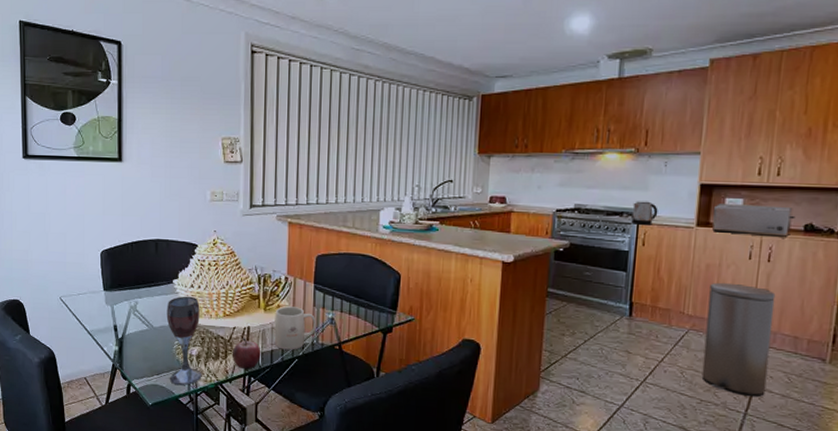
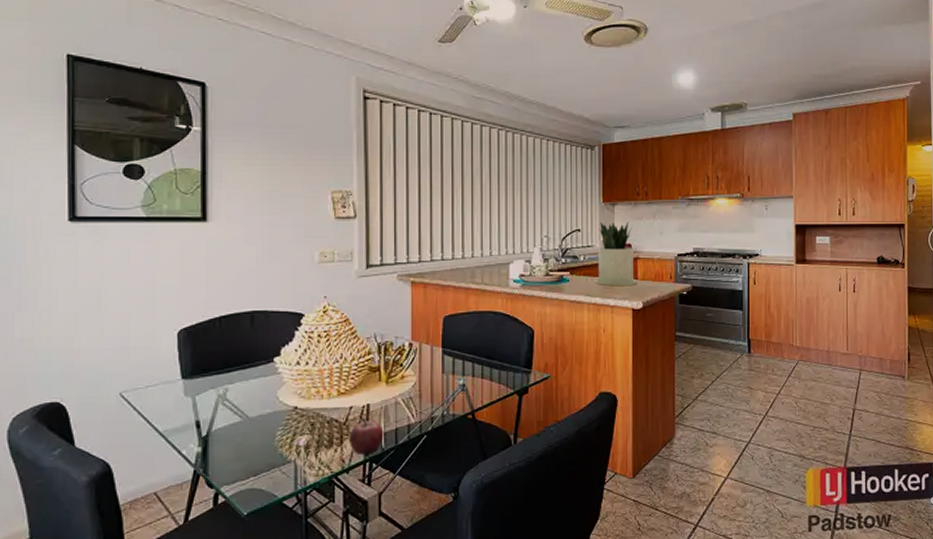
cup: present [166,296,202,386] -> none [266,375,312,486]
mug: present [274,306,316,350] -> none [398,376,446,426]
planter: none [465,174,510,239] -> present [595,221,637,287]
kettle: present [631,201,658,227] -> none [743,242,764,266]
pedal bin: present [701,282,776,397] -> none [811,314,863,419]
toaster: present [712,204,796,238] -> none [808,242,870,270]

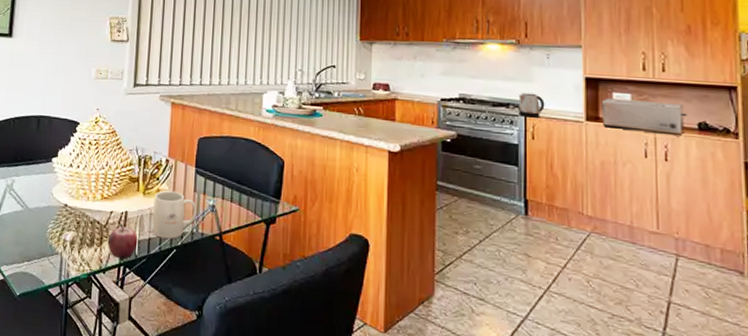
mug: none [398,376,446,426] -> present [152,190,197,239]
planter: present [595,221,637,287] -> none [349,60,395,127]
kettle: none [743,242,764,266] -> present [518,92,545,119]
toaster: none [808,242,870,270] -> present [602,98,687,137]

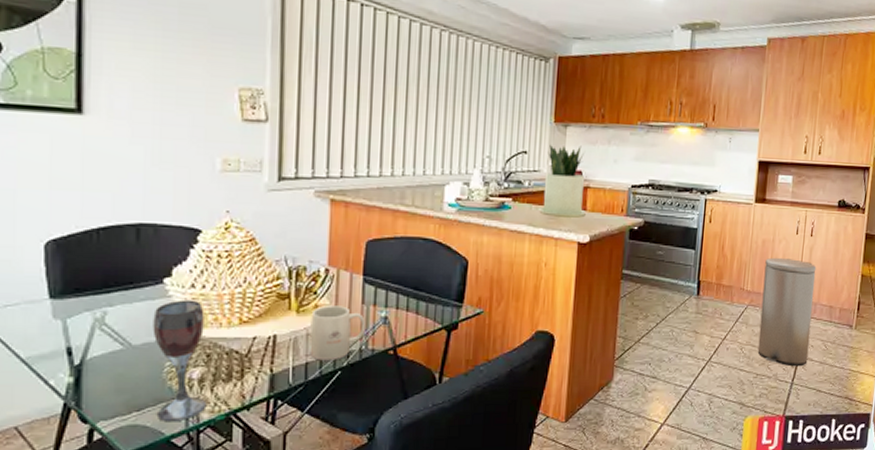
cup: none [41,175,78,275] -> present [152,299,207,422]
fruit: present [107,223,138,259] -> none [250,350,292,390]
planter: none [349,60,395,127] -> present [539,145,586,218]
kettle: present [518,92,545,119] -> none [700,177,723,203]
toaster: present [602,98,687,137] -> none [768,180,832,214]
pedal bin: none [608,181,683,314] -> present [757,257,817,367]

